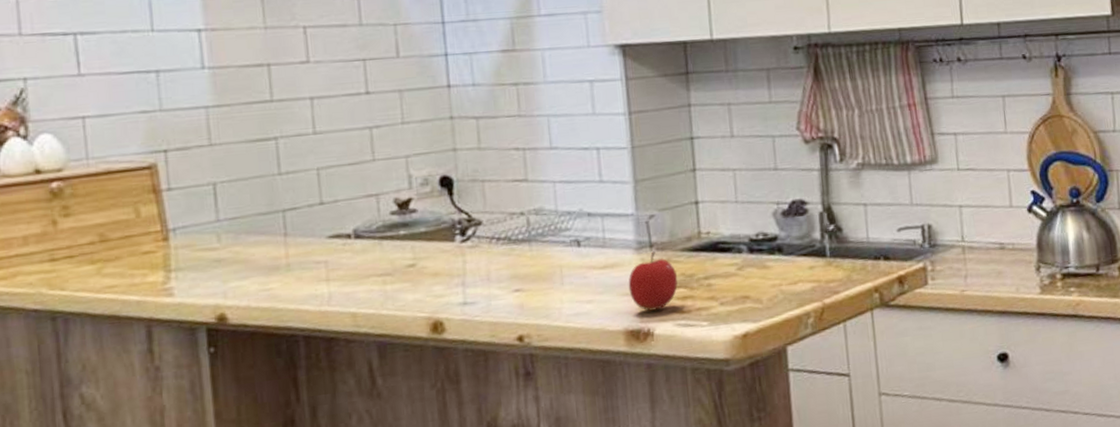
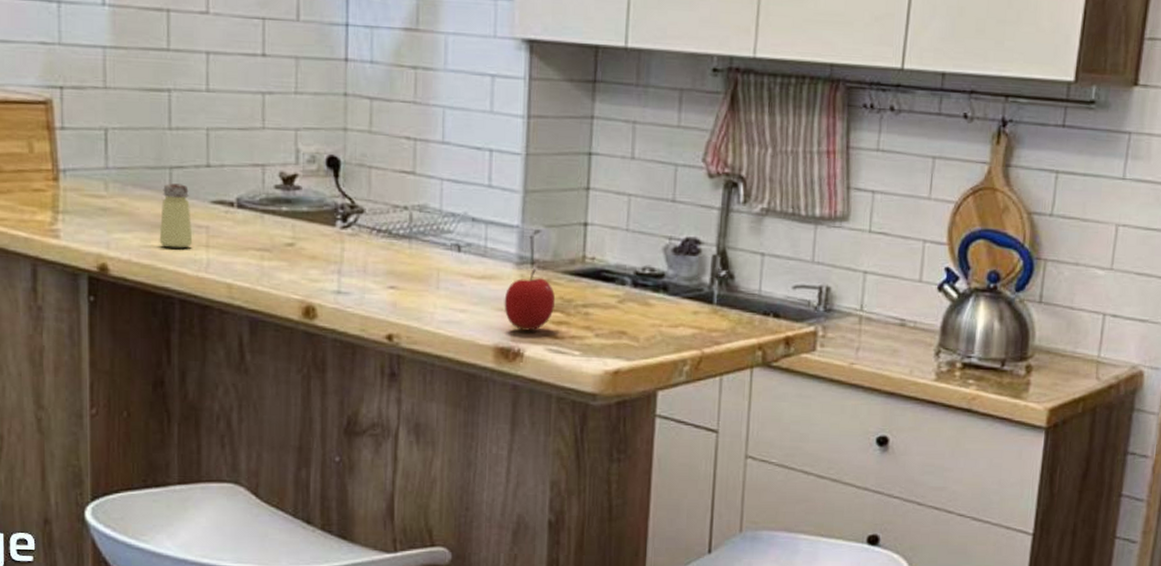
saltshaker: none [277,224,313,288] -> present [159,183,193,249]

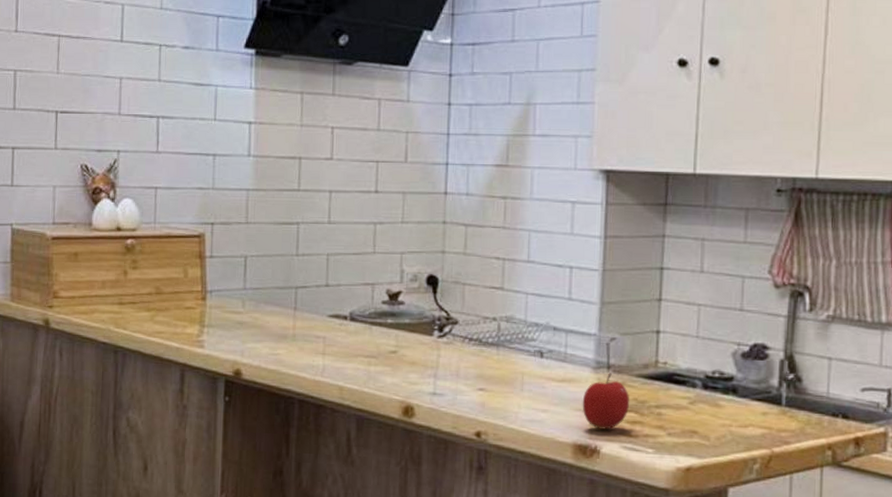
saltshaker: present [159,183,193,249] -> none [284,301,312,356]

